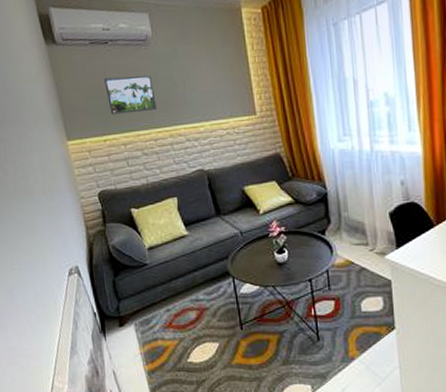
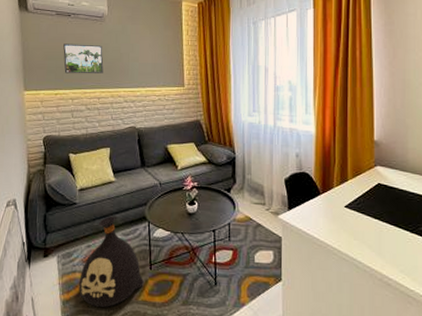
bag: none [162,274,236,374] -> present [79,216,144,307]

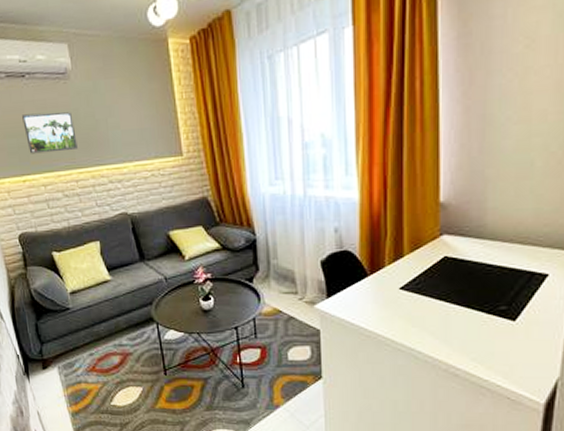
bag: present [79,216,144,307] -> none [86,319,159,417]

